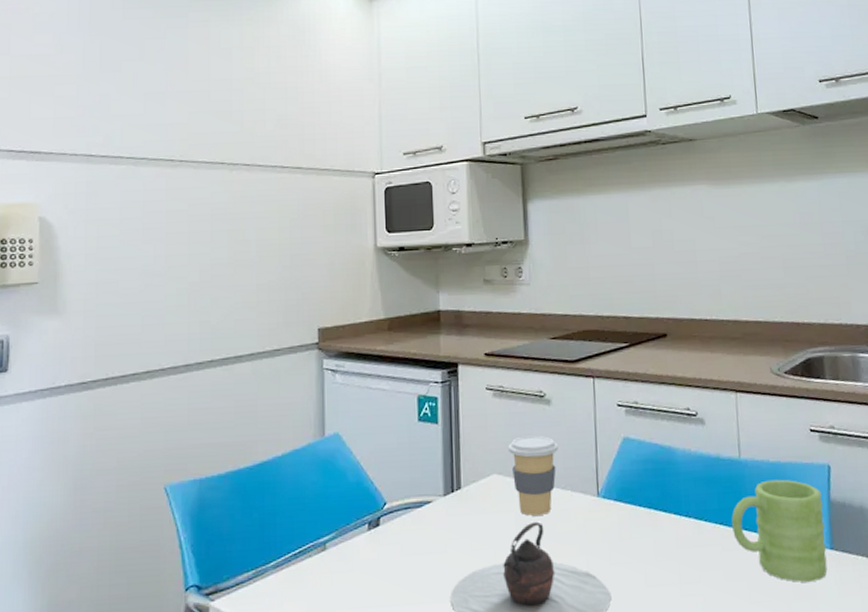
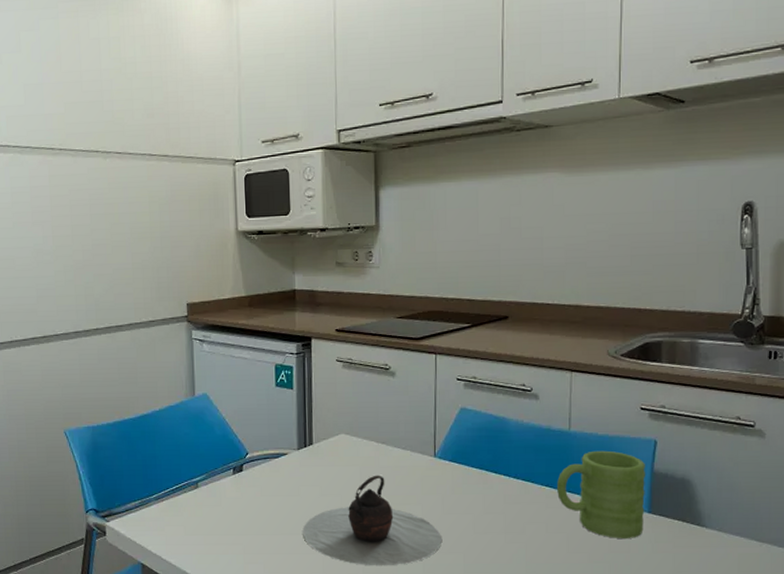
coffee cup: present [508,435,558,516] -> none [355,402,400,470]

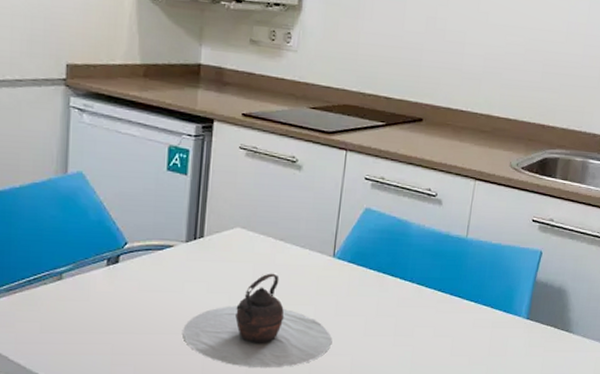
mug: present [557,450,646,538] -> none [448,258,530,343]

